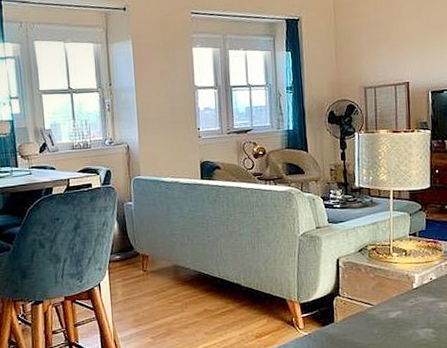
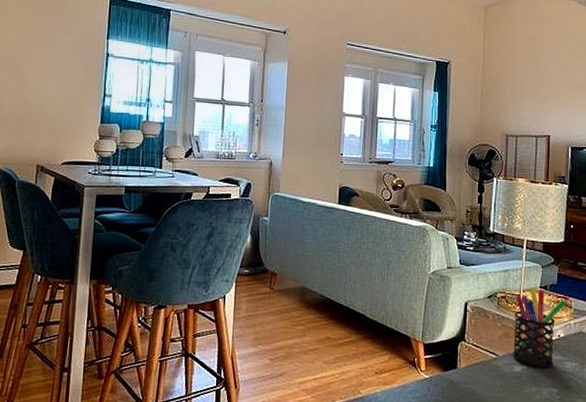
pen holder: none [385,235,436,311] -> present [512,287,567,368]

